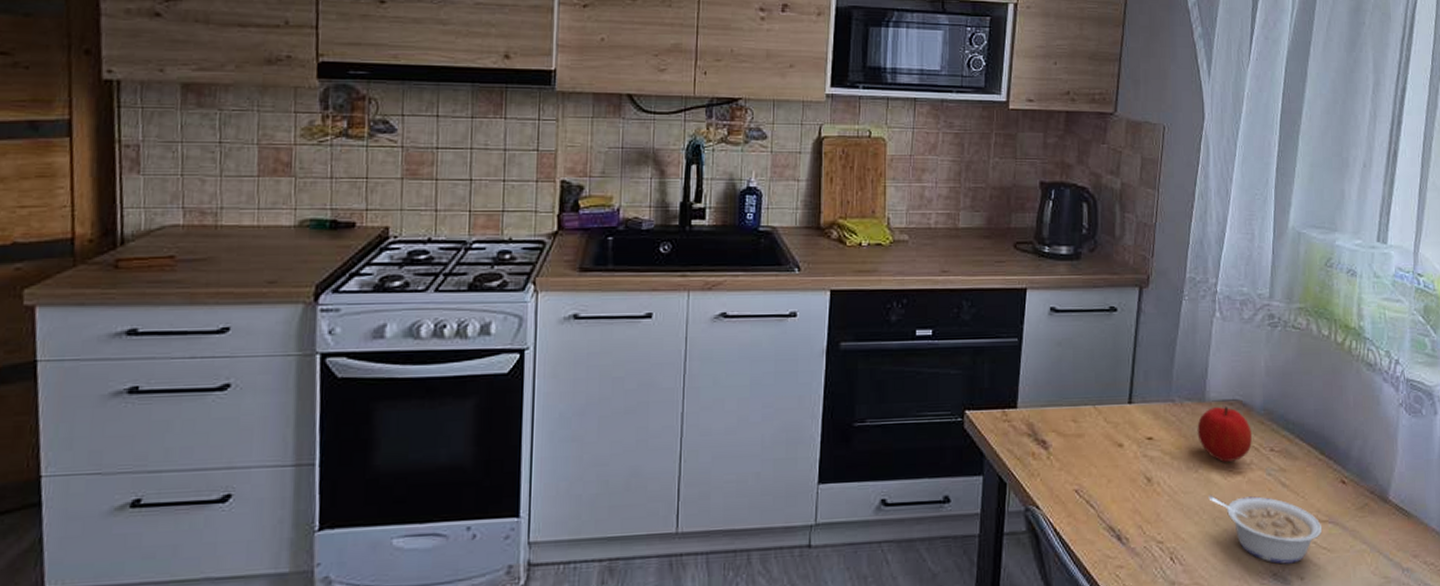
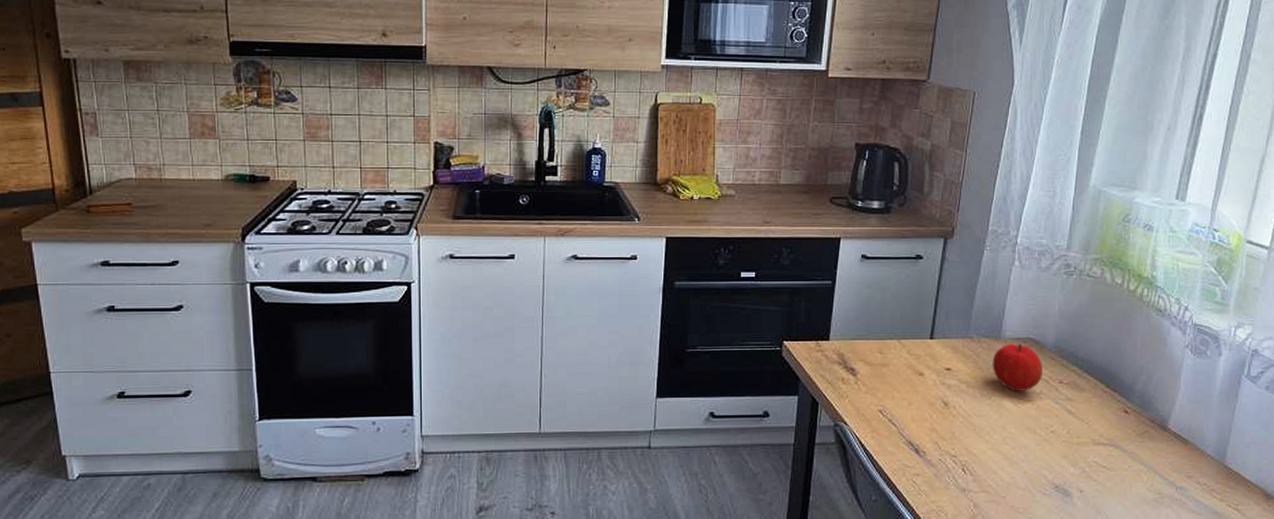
legume: present [1208,495,1323,564] -> none [999,418,1104,479]

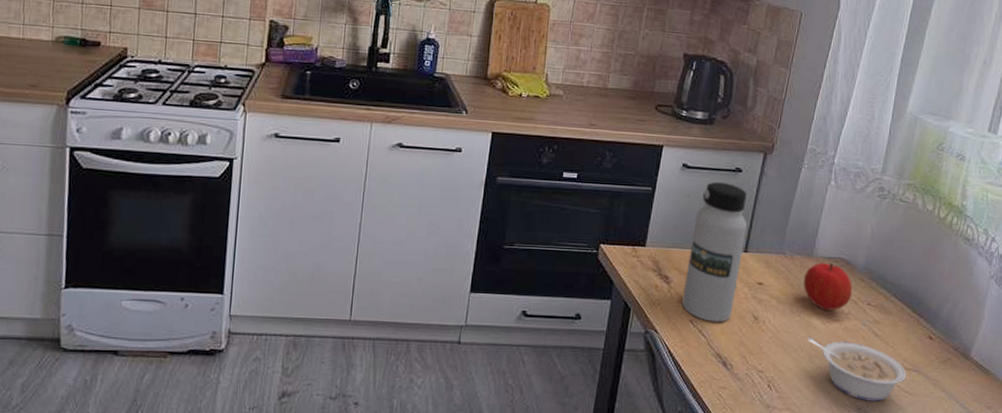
water bottle: none [870,270,931,411] -> present [681,181,748,322]
legume: none [999,418,1104,479] -> present [807,336,907,402]

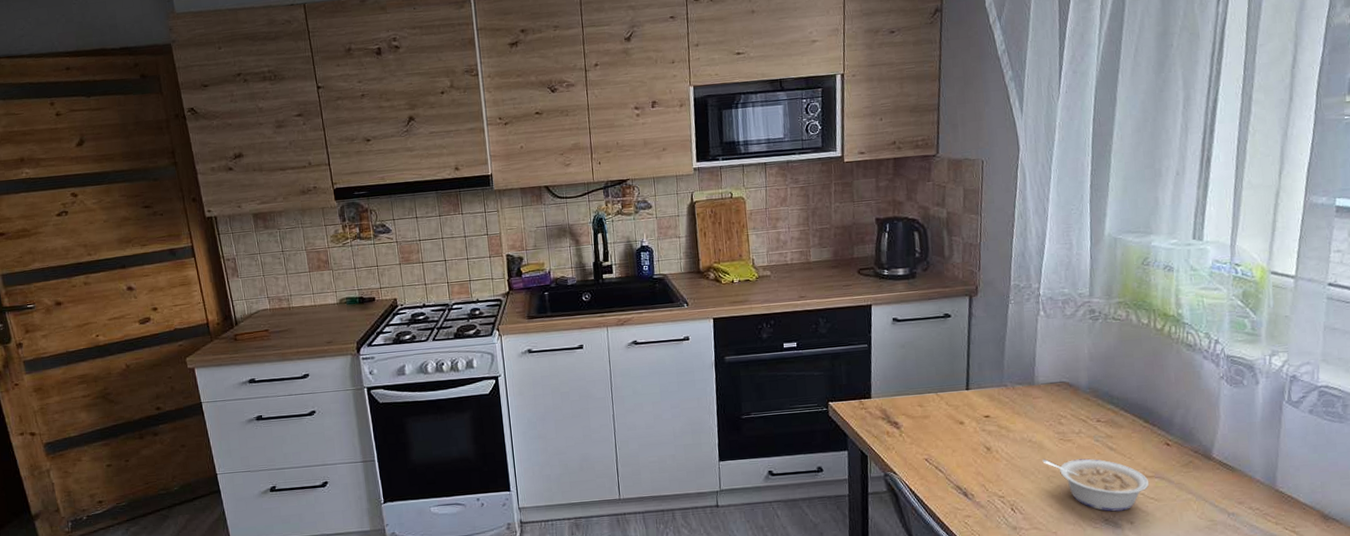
water bottle: present [681,181,748,322] -> none [913,329,965,458]
fruit: present [803,262,852,310] -> none [1028,387,1080,432]

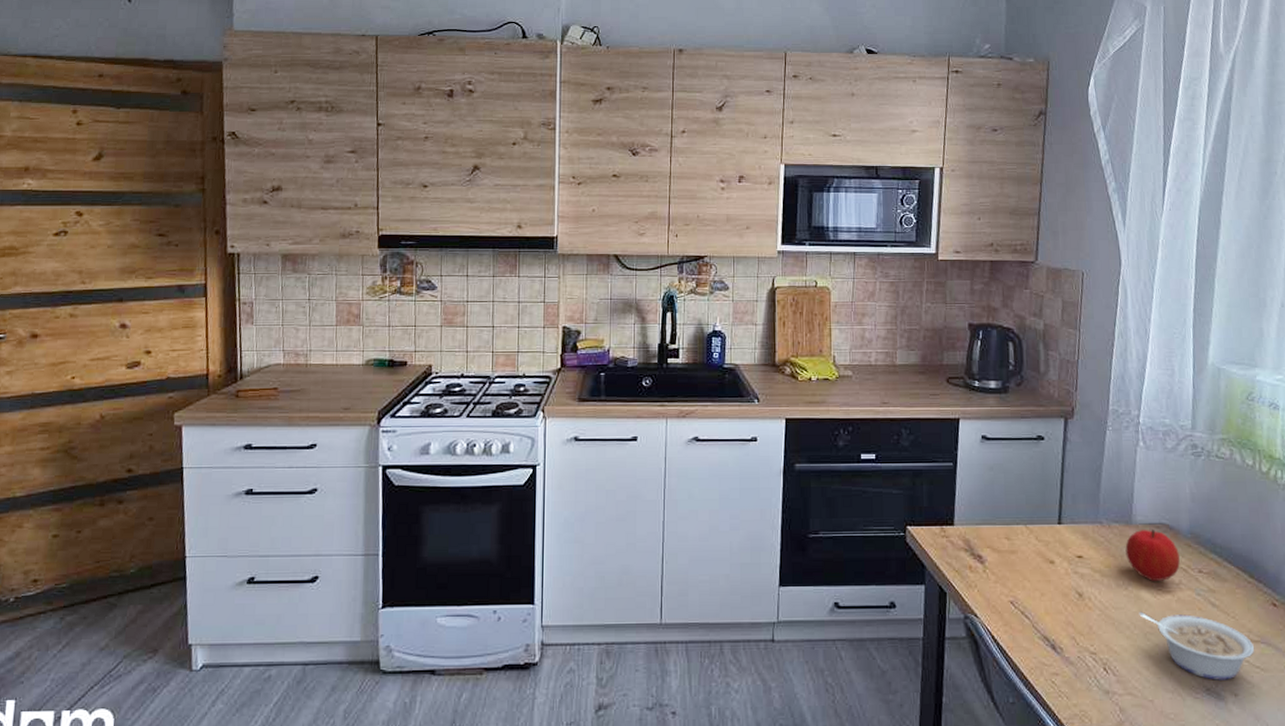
fruit: none [1028,387,1080,432] -> present [1125,529,1180,581]

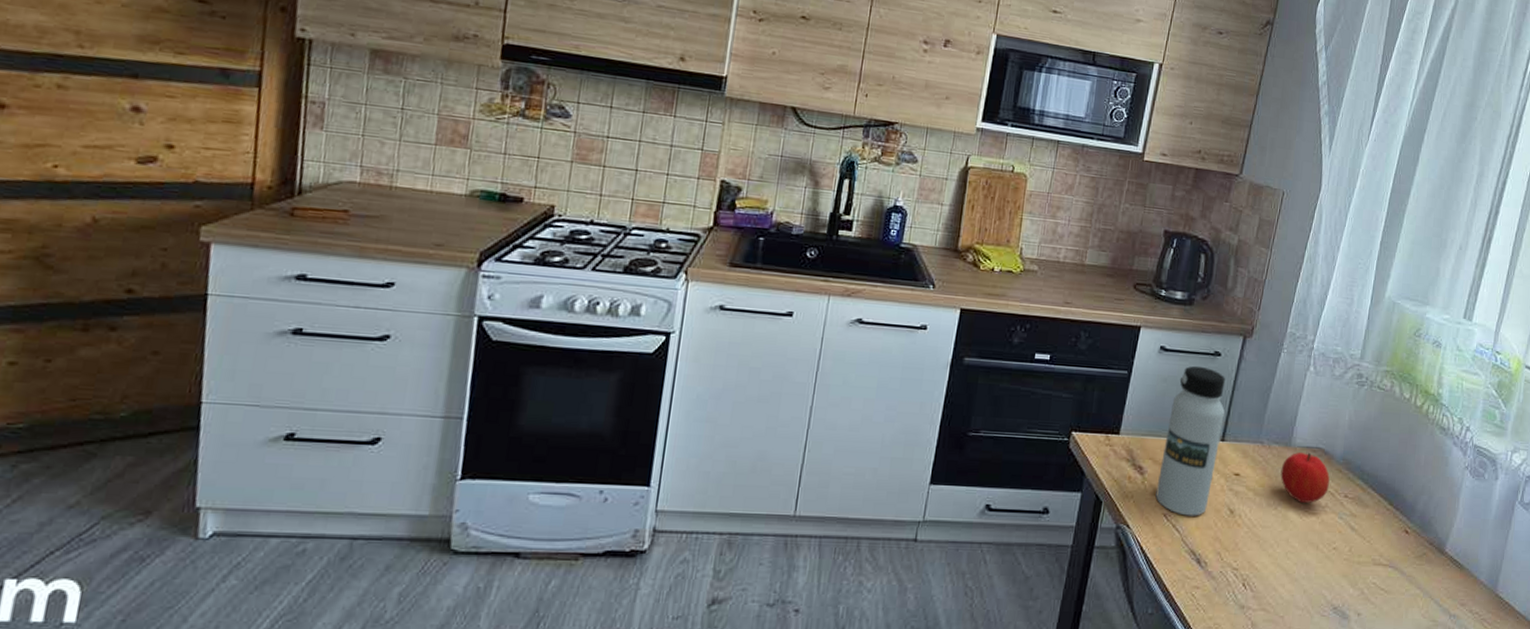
water bottle: none [999,451,1058,602] -> present [1155,365,1226,516]
legume: present [1139,611,1255,680] -> none [1283,531,1383,600]

